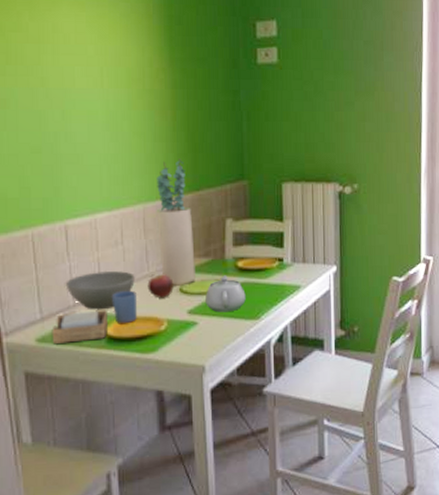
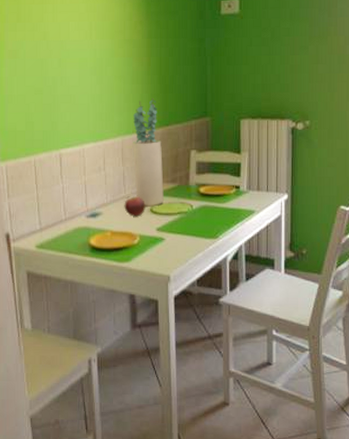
napkin holder: present [52,310,109,345] -> none [48,224,92,251]
bowl: present [67,271,135,310] -> none [60,193,114,224]
mug: present [111,290,137,323] -> none [95,209,115,236]
teapot: present [205,275,247,313] -> none [172,199,207,231]

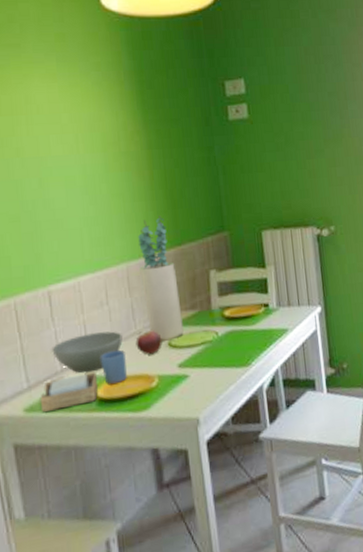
napkin holder: none [48,224,92,251] -> present [40,372,98,413]
bowl: none [60,193,114,224] -> present [53,331,123,374]
mug: none [95,209,115,236] -> present [99,349,127,384]

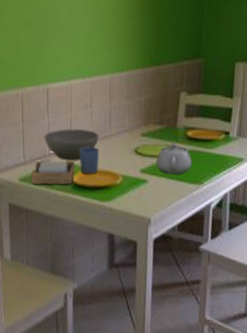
fruit: present [135,330,163,354] -> none [108,136,131,156]
vase: present [138,216,184,341] -> none [121,36,151,148]
teapot: none [194,325,236,364] -> present [156,142,193,175]

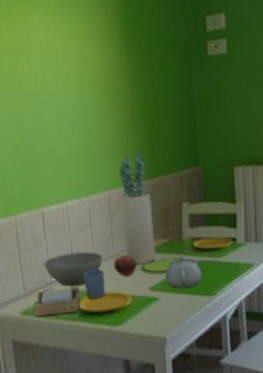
fruit: none [108,136,131,156] -> present [113,254,137,275]
vase: none [121,36,151,148] -> present [119,148,156,265]

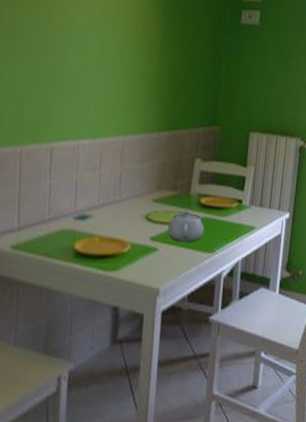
napkin holder: present [33,287,81,317] -> none [25,225,79,254]
bowl: present [45,252,102,287] -> none [45,192,107,227]
mug: present [82,269,105,298] -> none [83,211,107,242]
fruit: present [113,254,137,275] -> none [117,201,141,222]
vase: present [119,148,156,265] -> none [132,99,166,214]

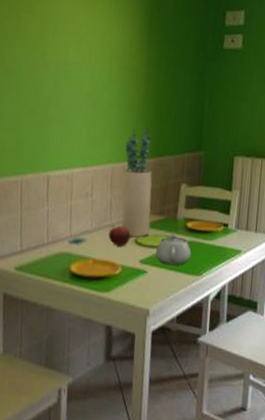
fruit: none [117,201,141,222] -> present [108,225,131,246]
vase: none [132,99,166,214] -> present [121,127,153,238]

